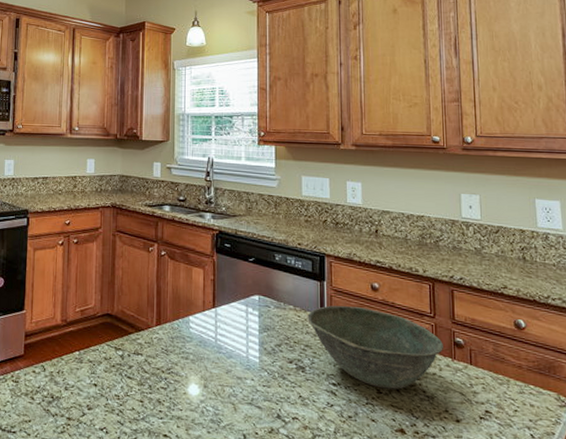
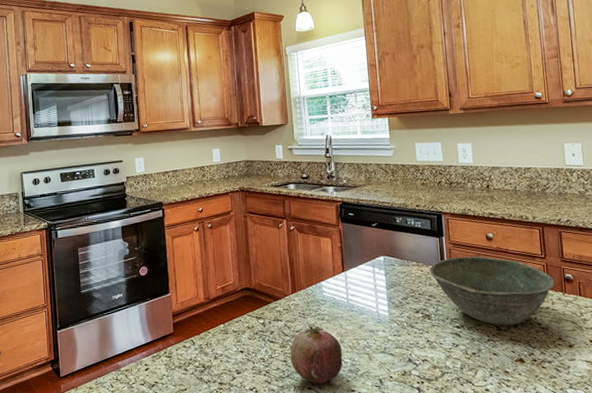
fruit: none [147,363,205,432] -> present [290,325,343,384]

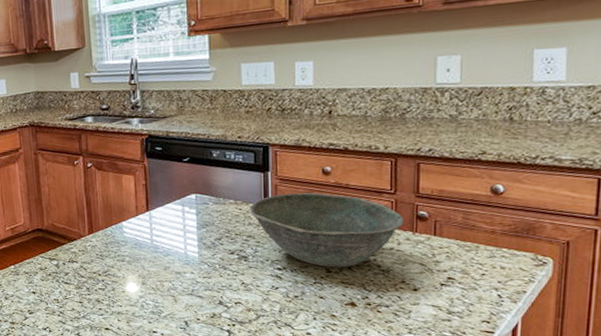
fruit: present [290,325,343,384] -> none [86,266,144,325]

